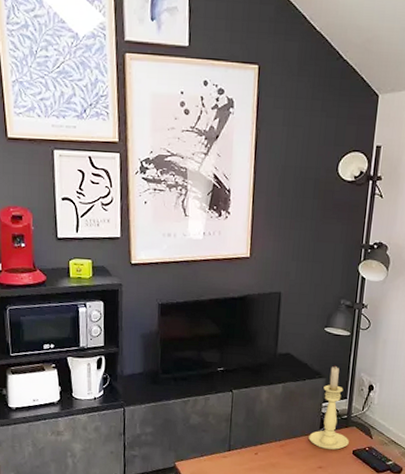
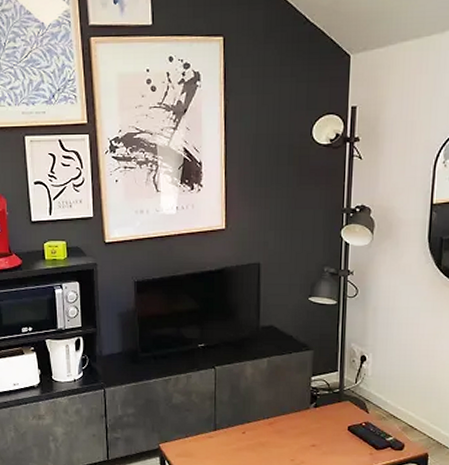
candle holder: present [308,365,349,450] -> none [299,336,343,426]

